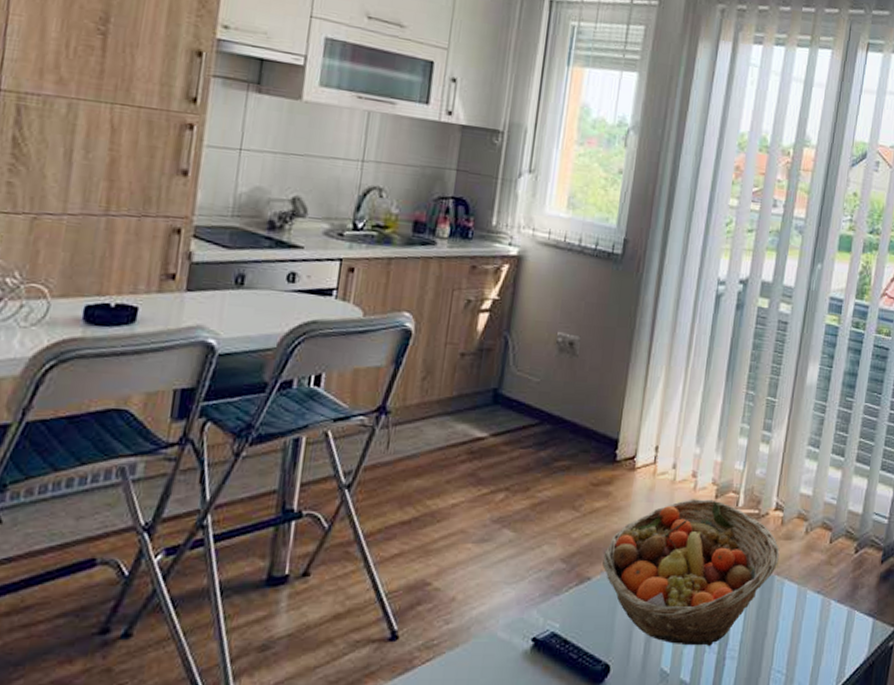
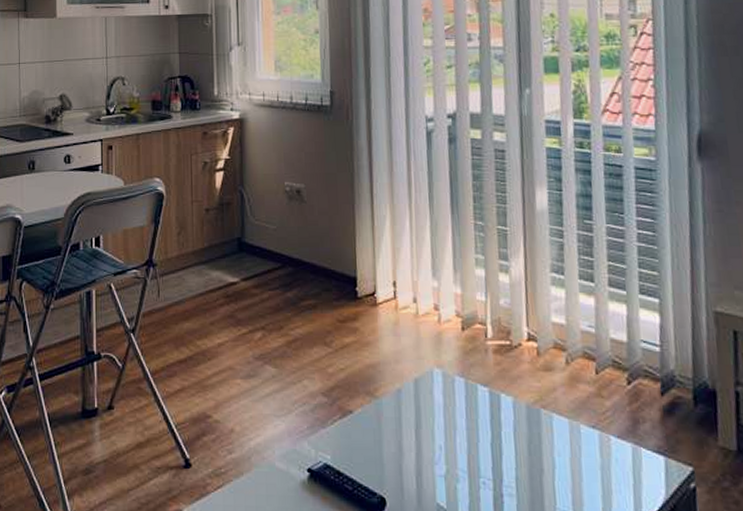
fruit basket: present [602,499,780,646] -> none [361,331,542,482]

